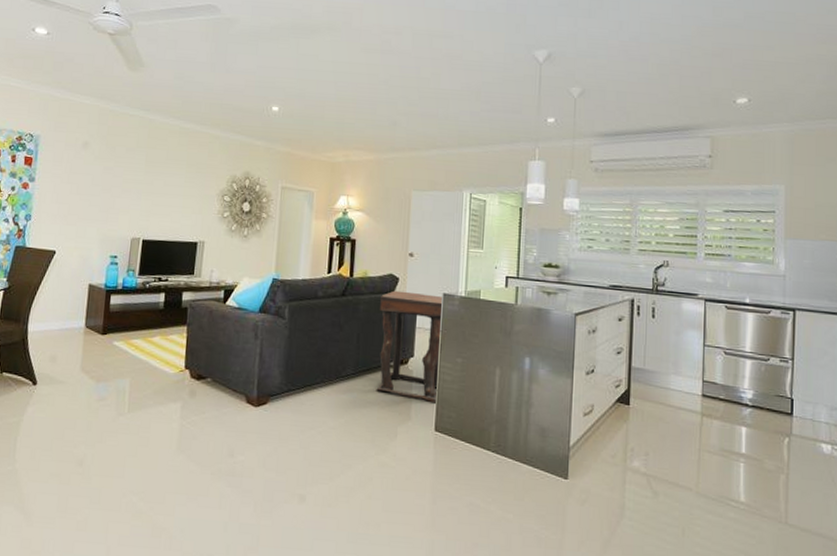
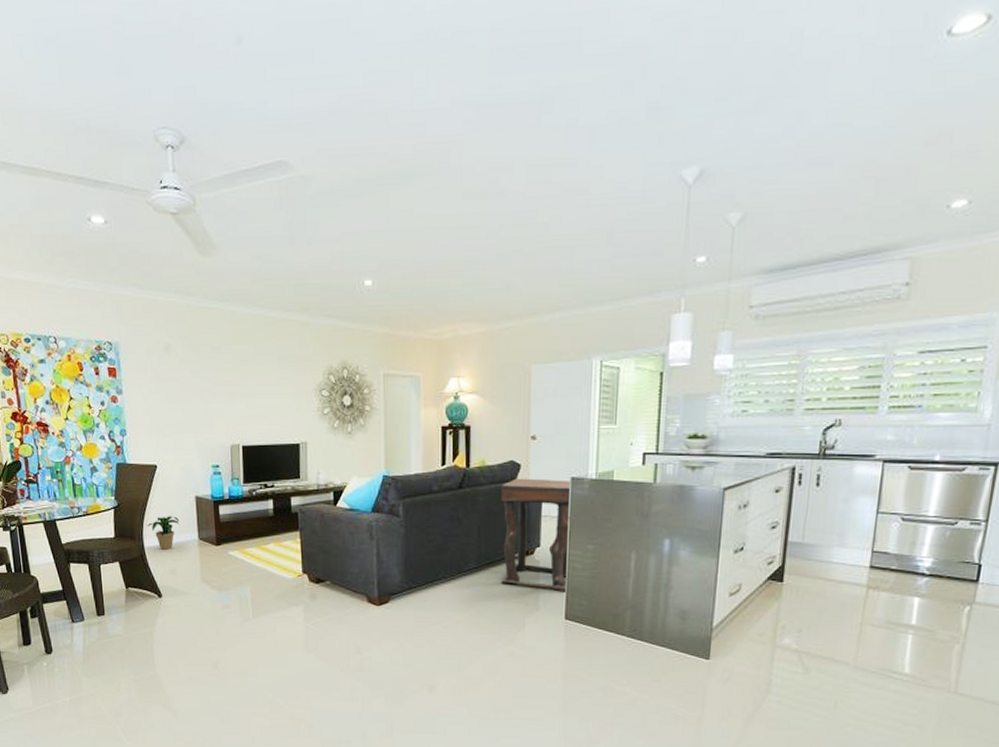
potted plant: none [35,301,69,336] -> present [147,516,180,550]

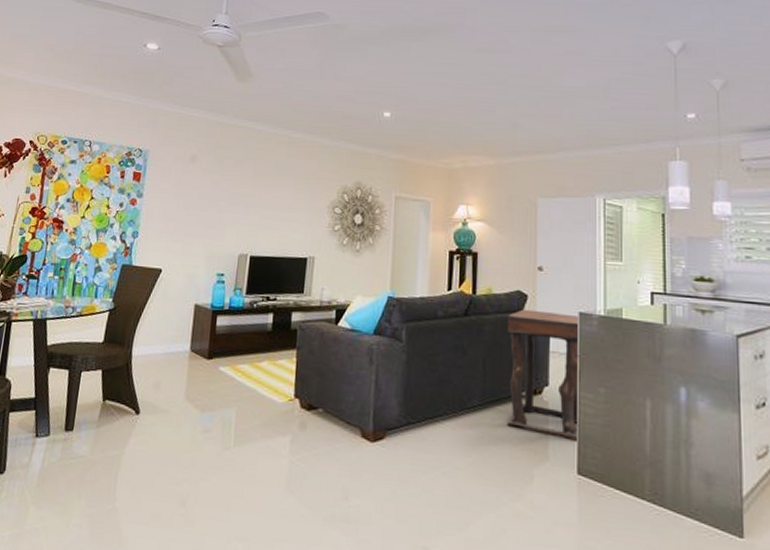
potted plant: present [147,516,180,550] -> none [139,323,174,360]

